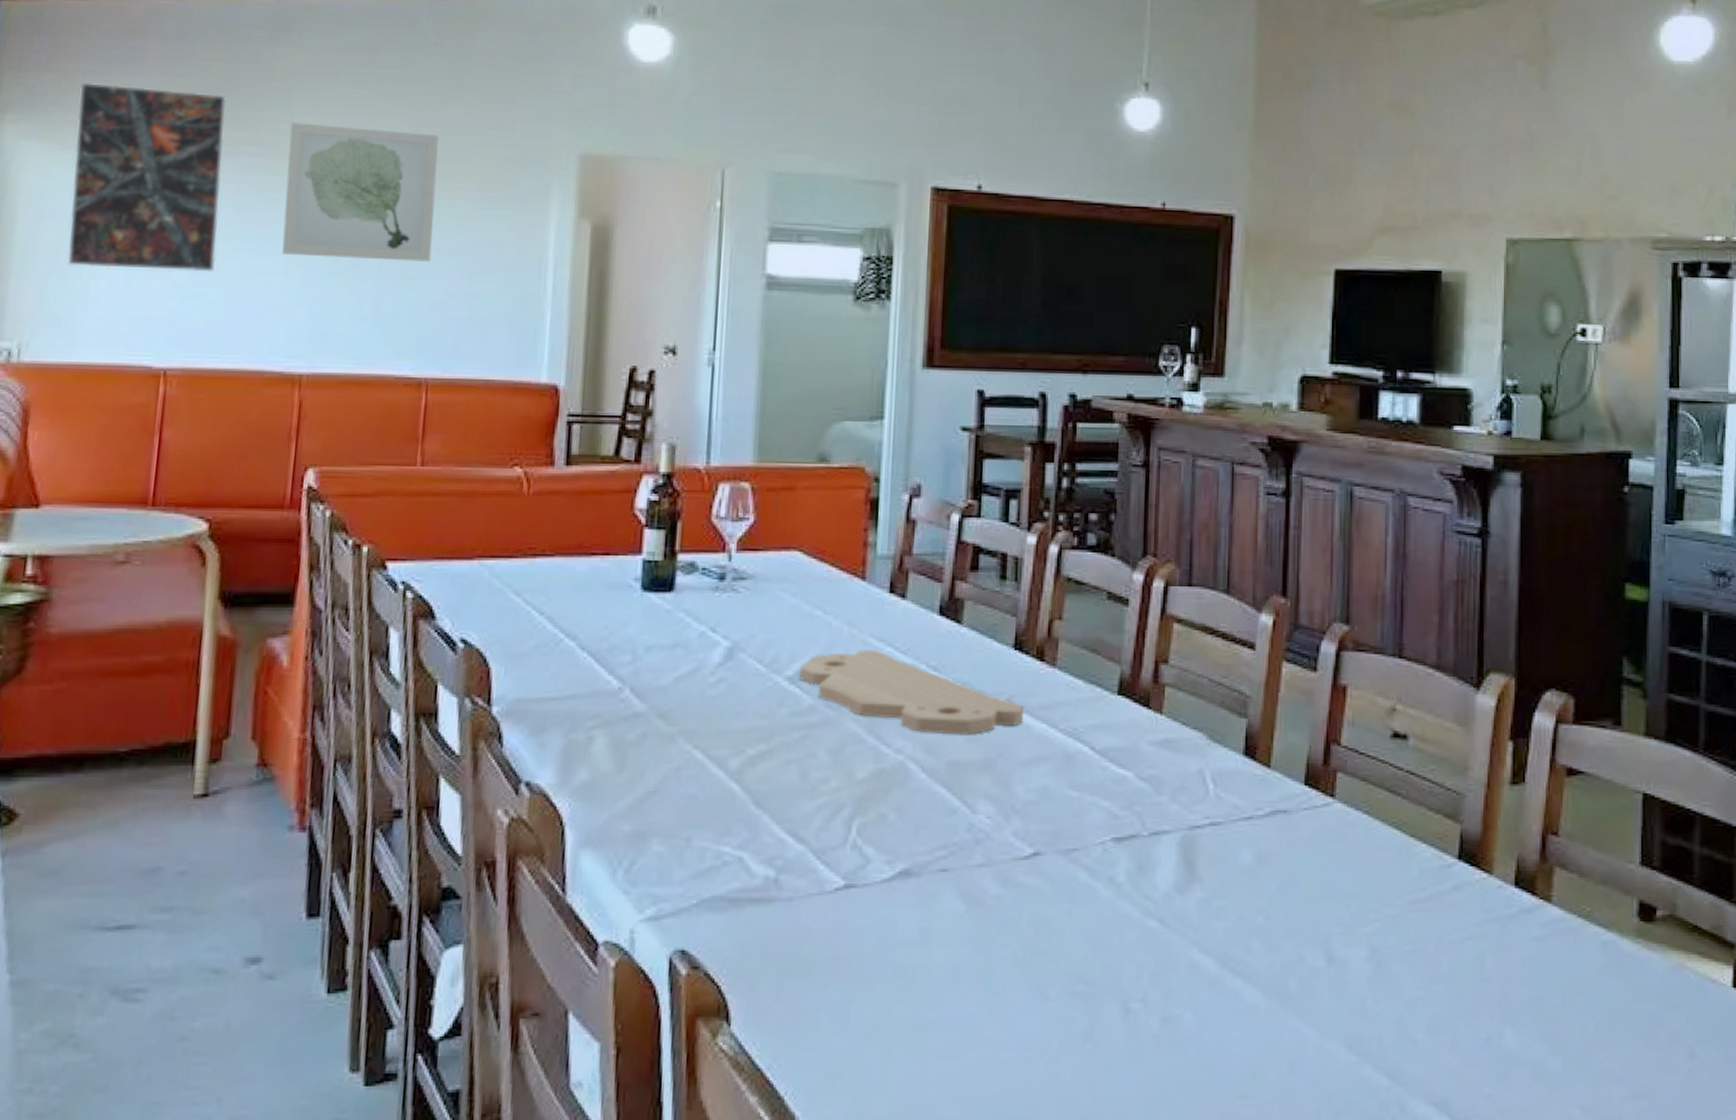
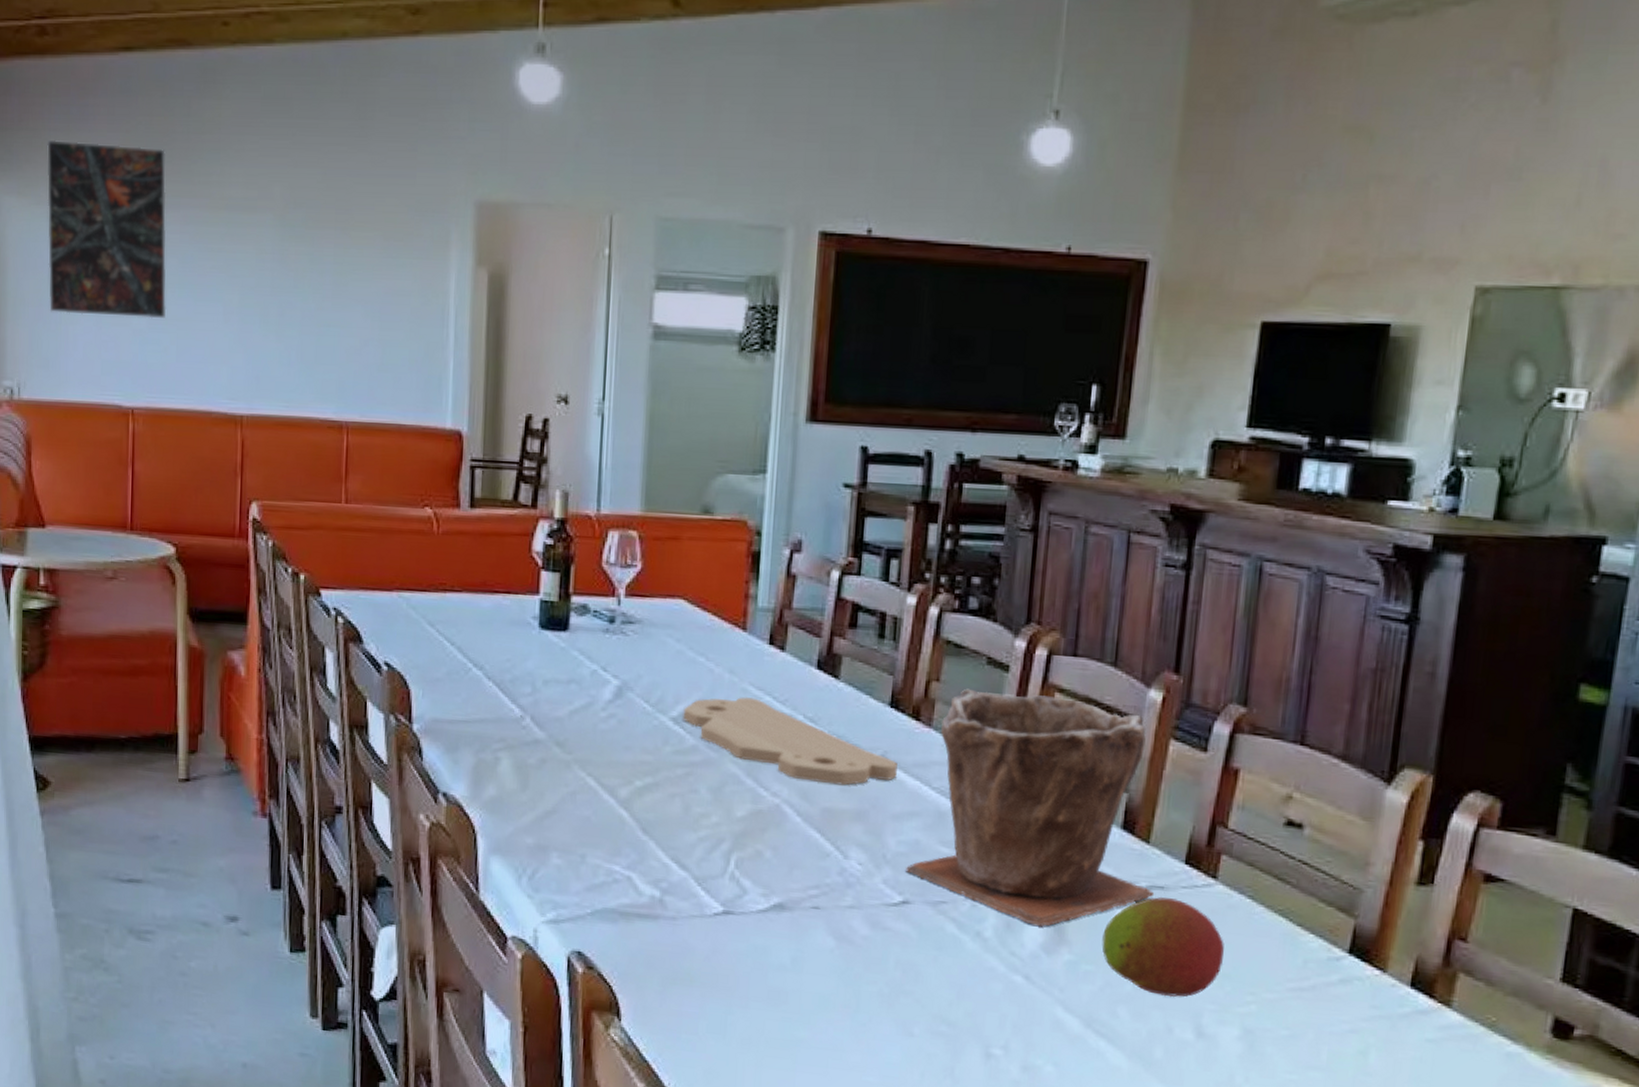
wall art: present [282,122,439,262] -> none [220,174,349,310]
plant pot: none [1036,625,1279,865] -> present [906,688,1155,927]
fruit: none [1232,822,1346,925] -> present [1102,896,1224,998]

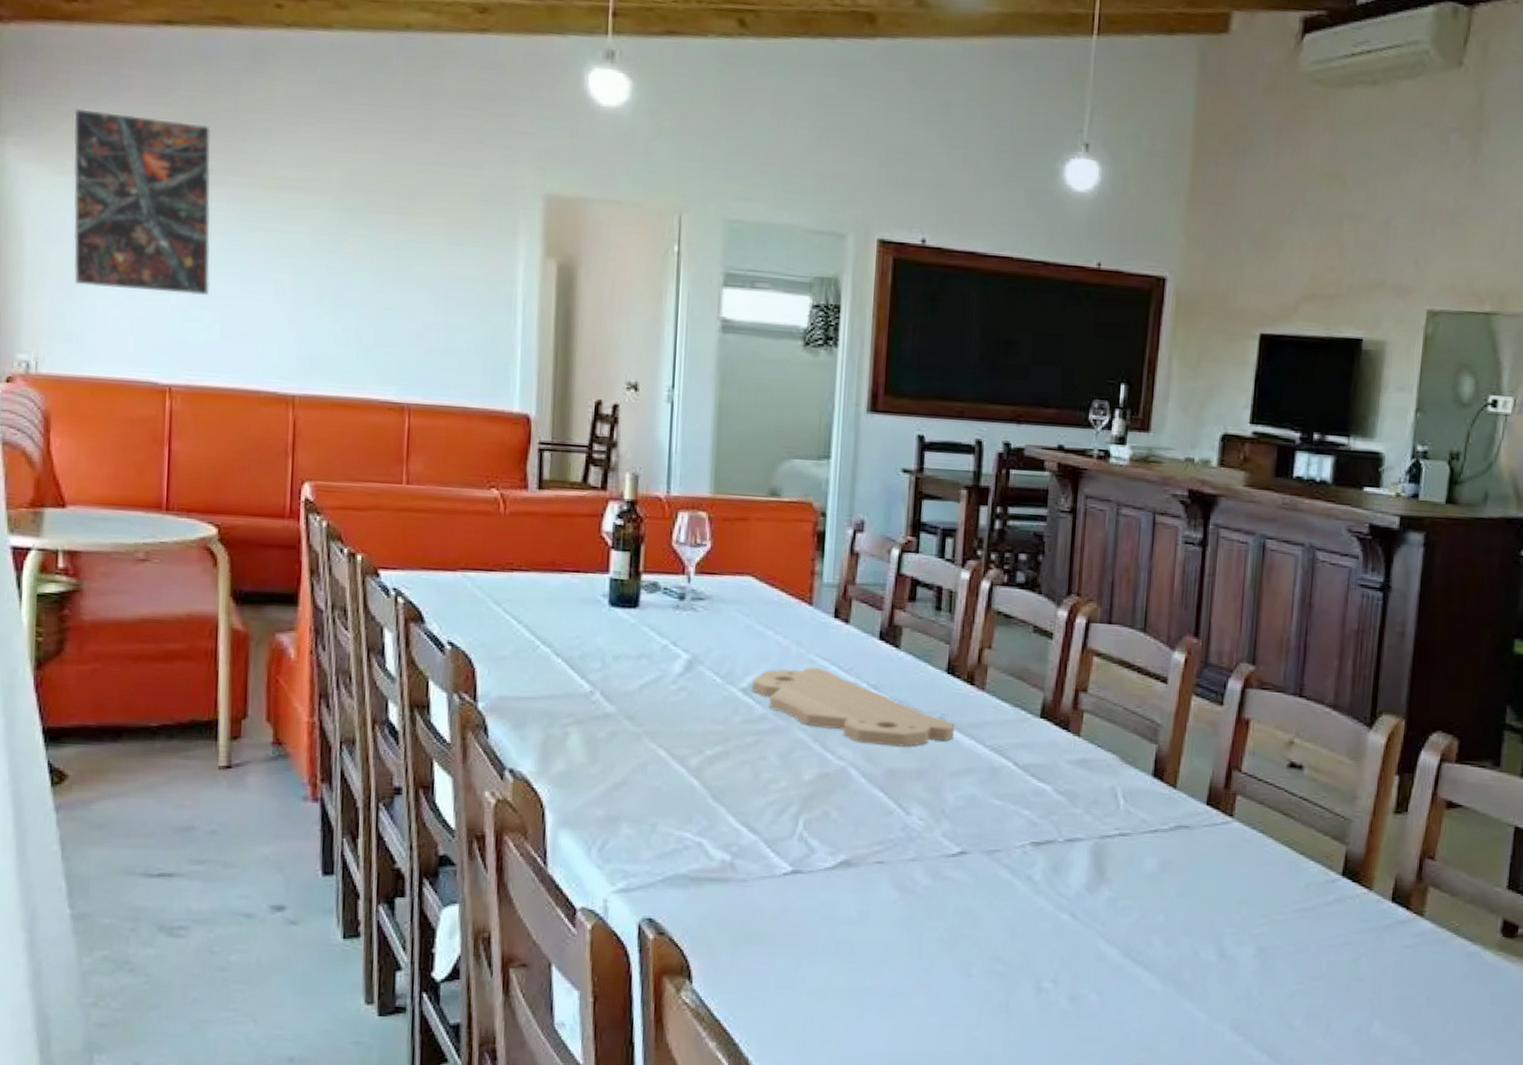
plant pot: present [906,688,1155,927] -> none [963,654,1182,868]
fruit: present [1102,896,1224,998] -> none [1137,835,1241,924]

